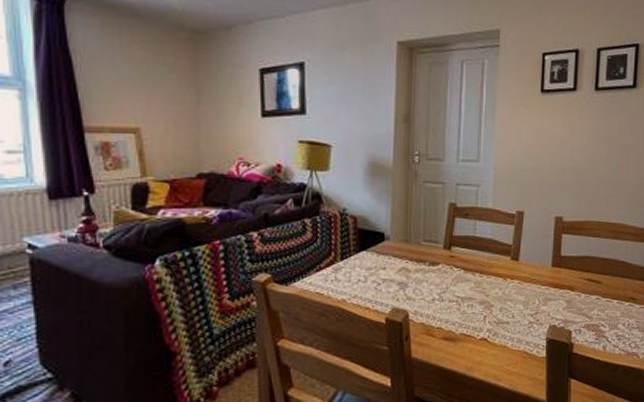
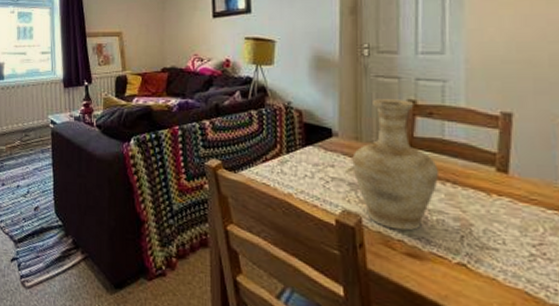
vase: none [402,203,470,319] -> present [352,99,438,231]

